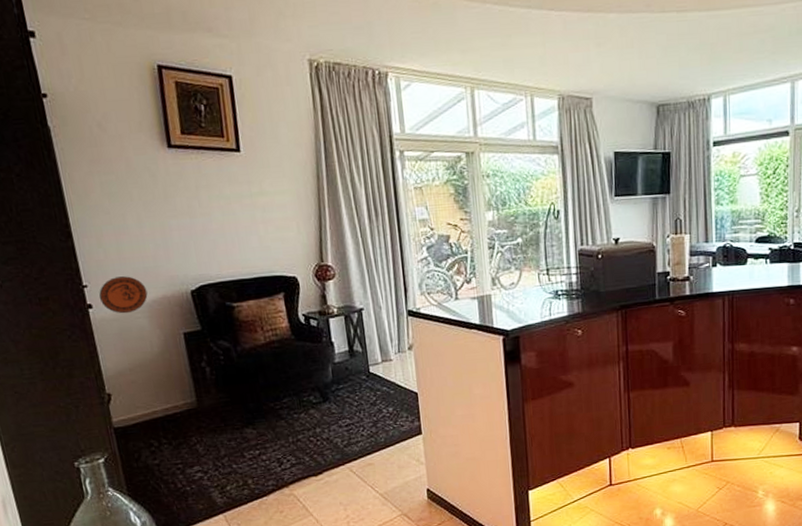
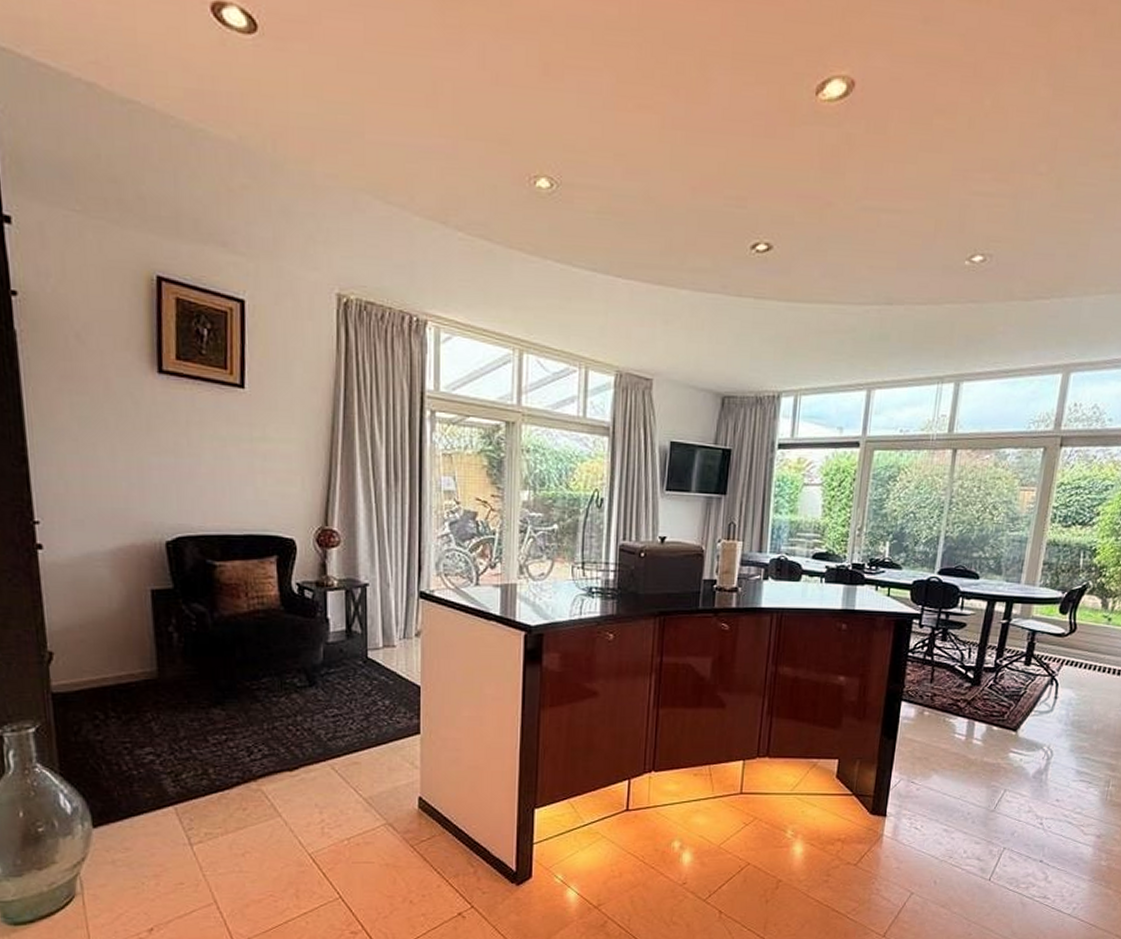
decorative plate: present [99,276,148,314] -> none [52,516,113,560]

